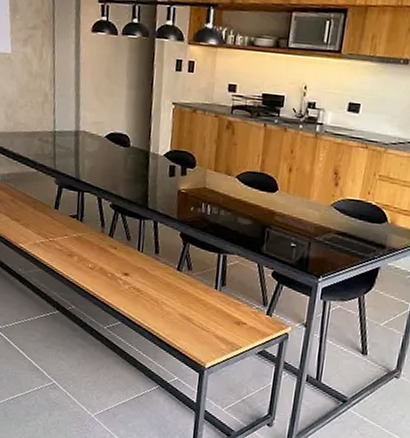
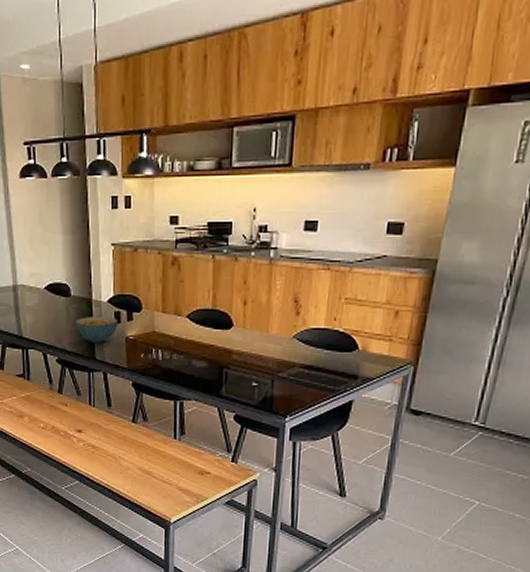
cereal bowl: none [131,167,173,194] -> present [75,317,118,344]

